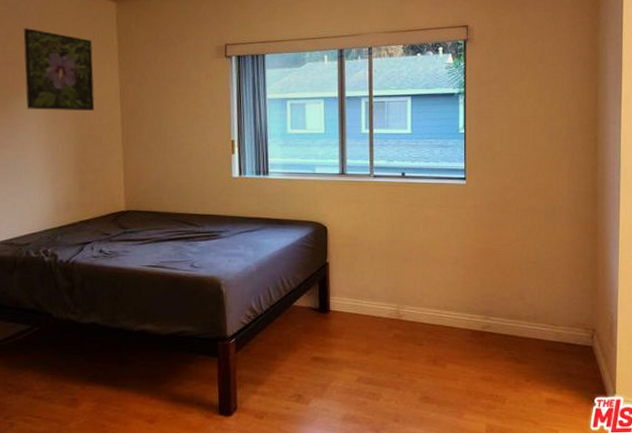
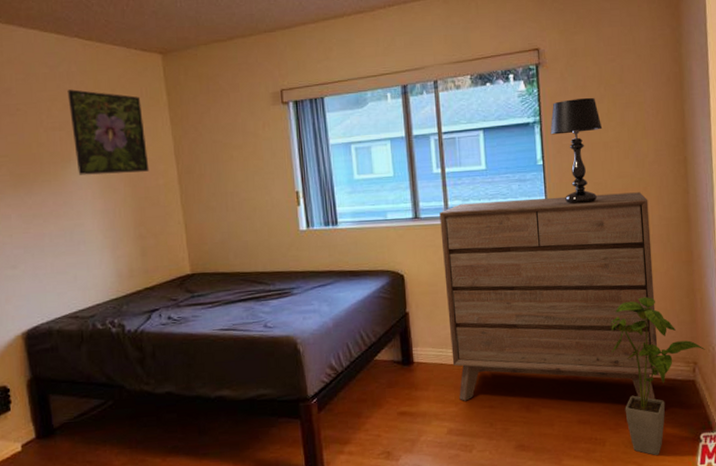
dresser: none [364,164,560,362] -> present [439,192,660,401]
table lamp: none [473,74,522,172] -> present [550,97,603,204]
house plant: none [517,264,605,416] -> present [610,297,706,456]

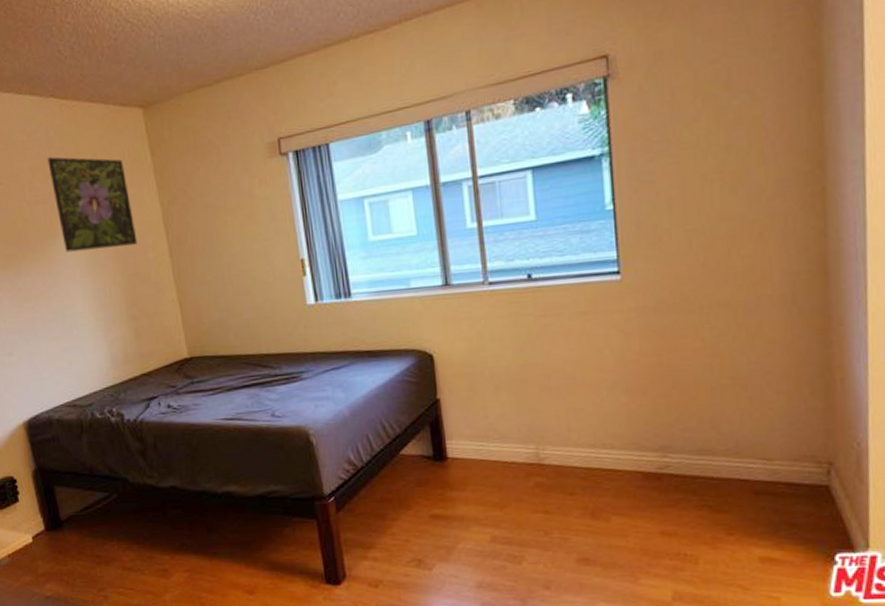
dresser: present [439,192,660,401] -> none [476,239,778,509]
table lamp: present [550,97,603,204] -> none [623,115,699,260]
house plant: present [610,297,706,456] -> none [706,377,847,579]

